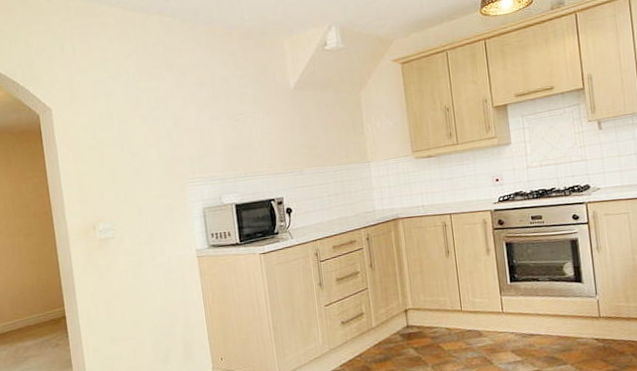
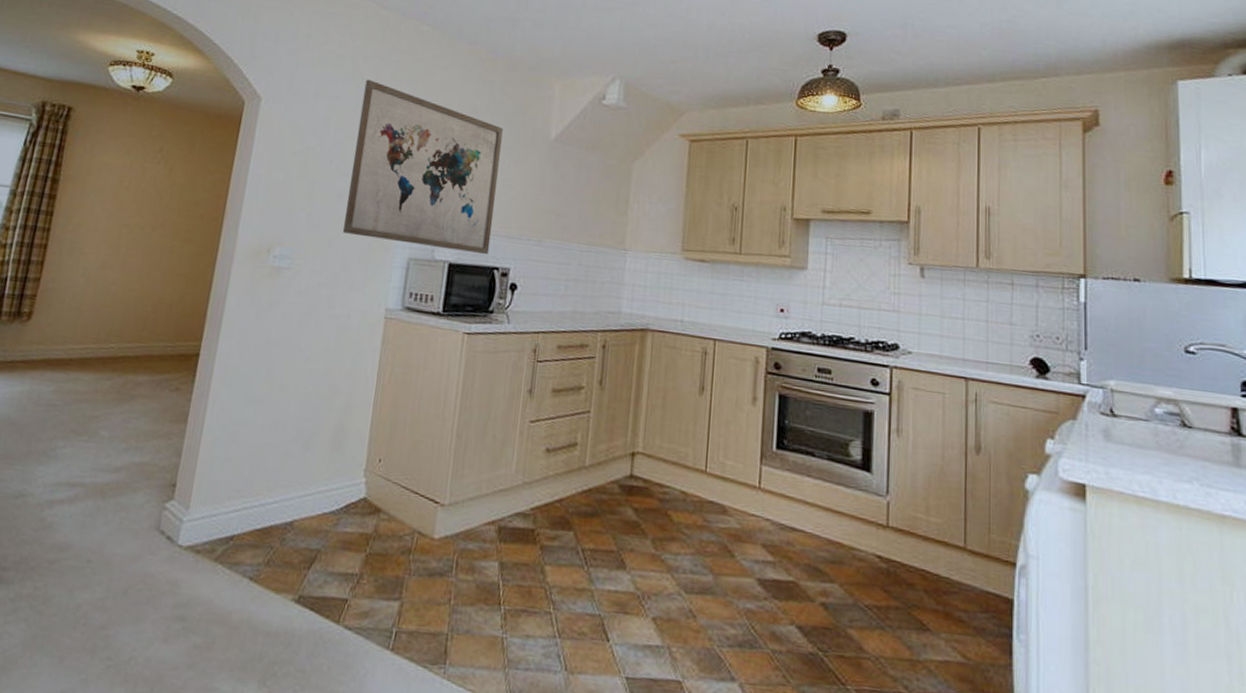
wall art: none [131,73,264,201] -> present [343,79,503,255]

